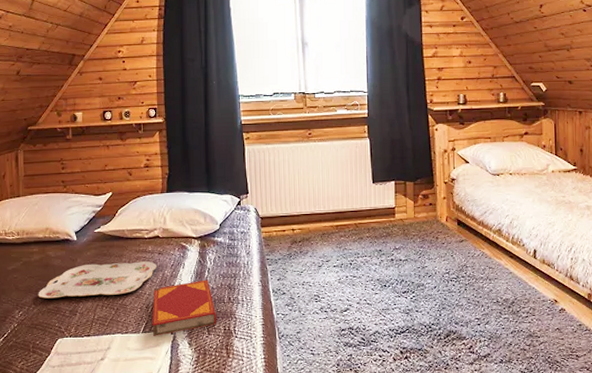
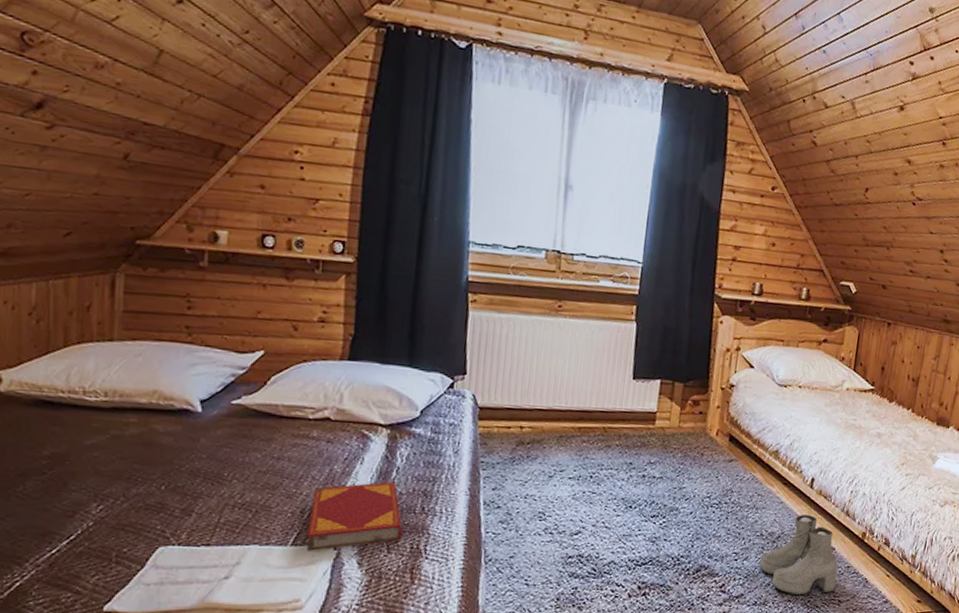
serving tray: present [38,261,157,299] -> none [131,447,322,493]
boots: none [499,282,571,353] -> present [759,515,838,596]

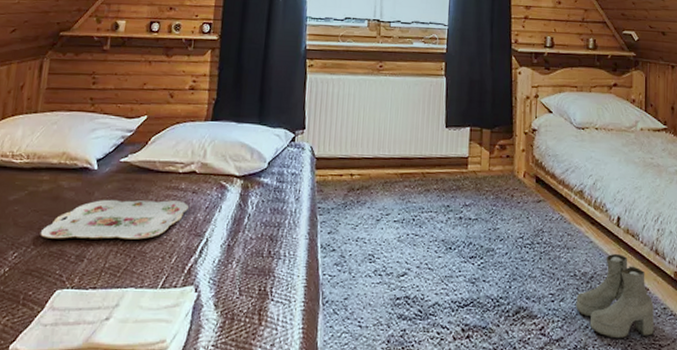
serving tray: none [131,447,322,493] -> present [40,199,188,240]
hardback book: present [307,481,403,551] -> none [173,227,253,294]

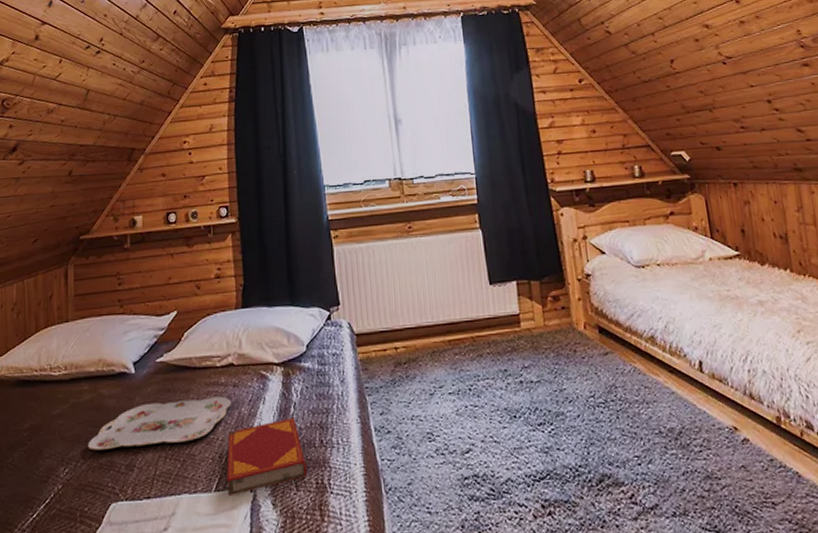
hardback book: none [173,227,253,294] -> present [226,417,307,496]
boots: present [576,254,654,339] -> none [665,403,763,501]

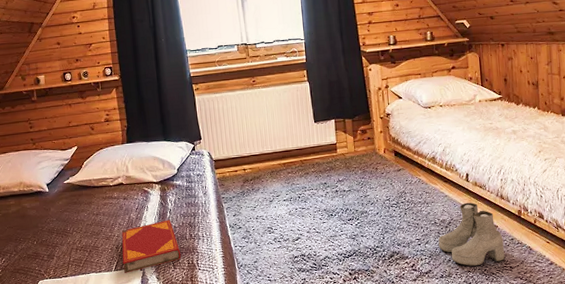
serving tray: present [87,396,231,451] -> none [17,206,123,246]
boots: none [665,403,763,501] -> present [438,202,505,267]

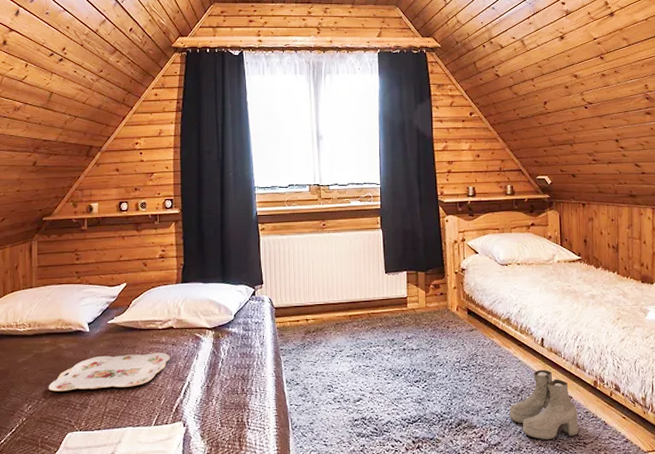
serving tray: none [17,206,123,246] -> present [48,352,170,392]
hardback book: present [122,219,181,273] -> none [164,370,230,429]

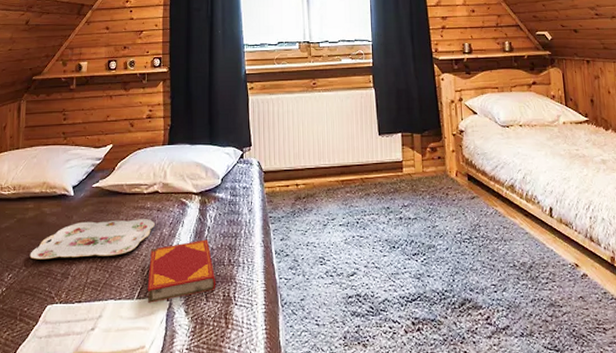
hardback book: none [164,370,230,429] -> present [147,239,216,303]
boots: present [509,370,578,440] -> none [517,243,597,325]

